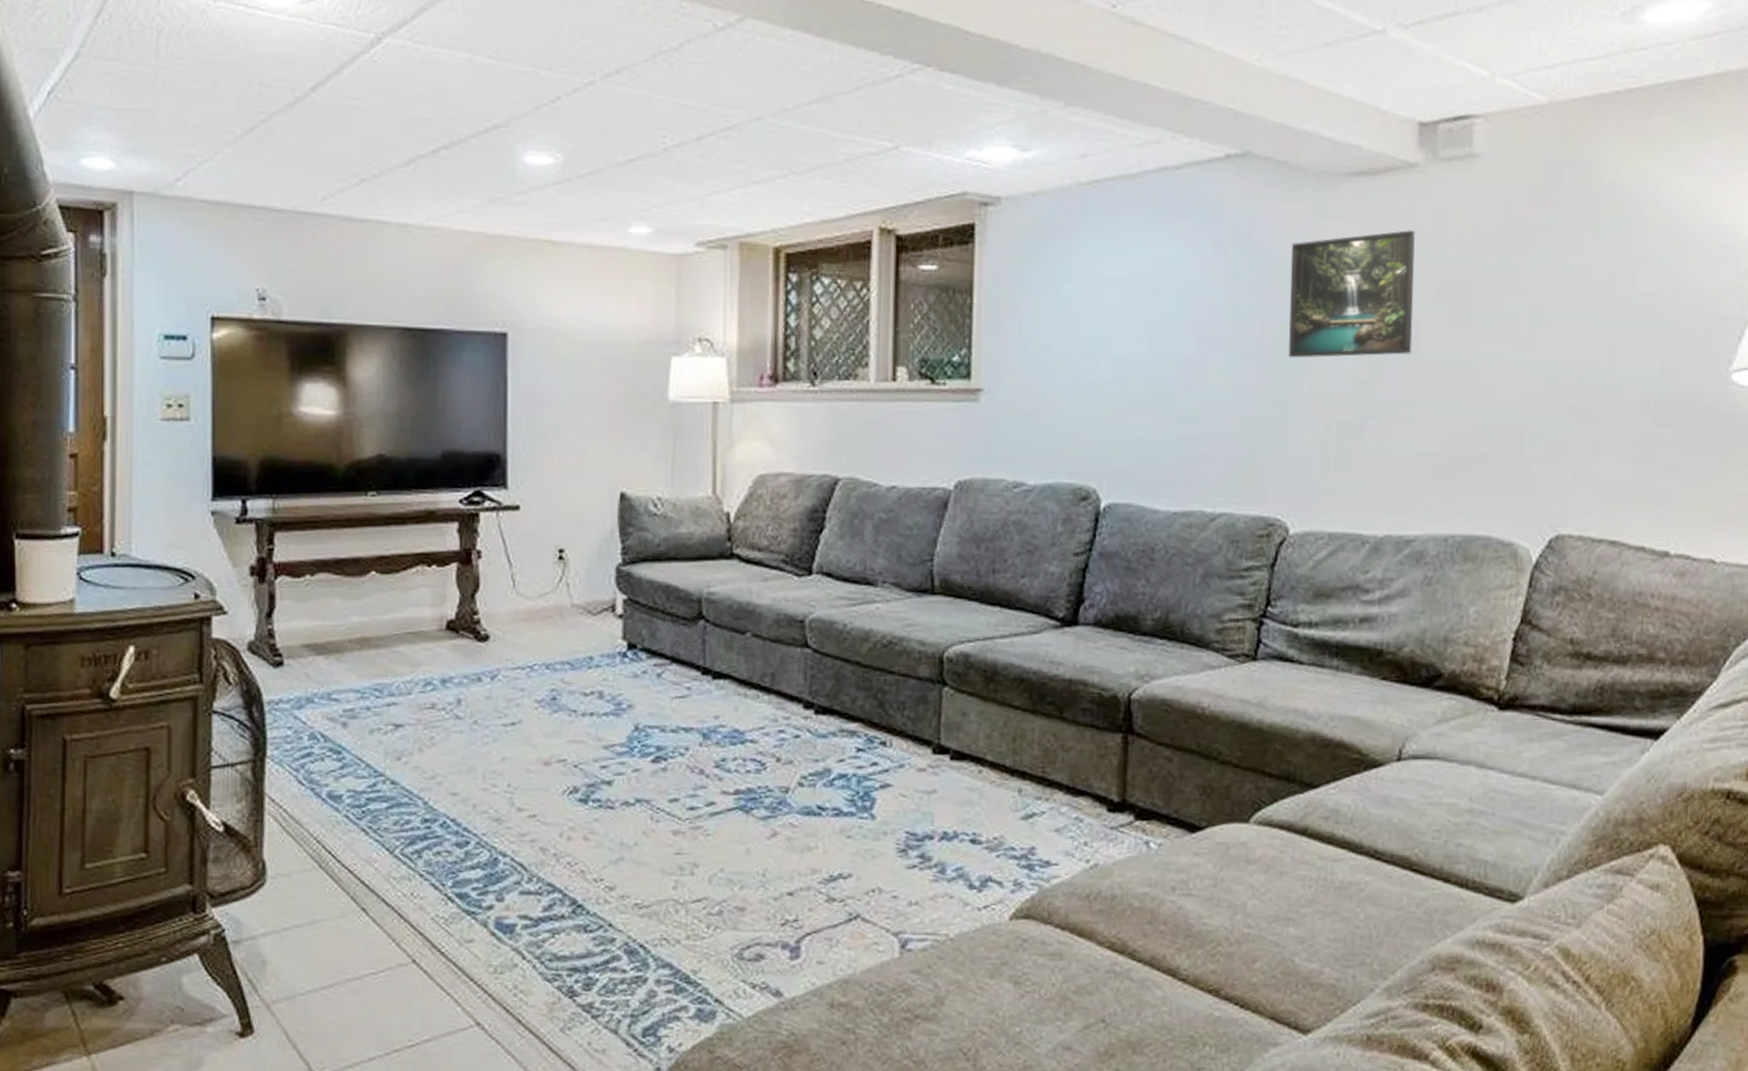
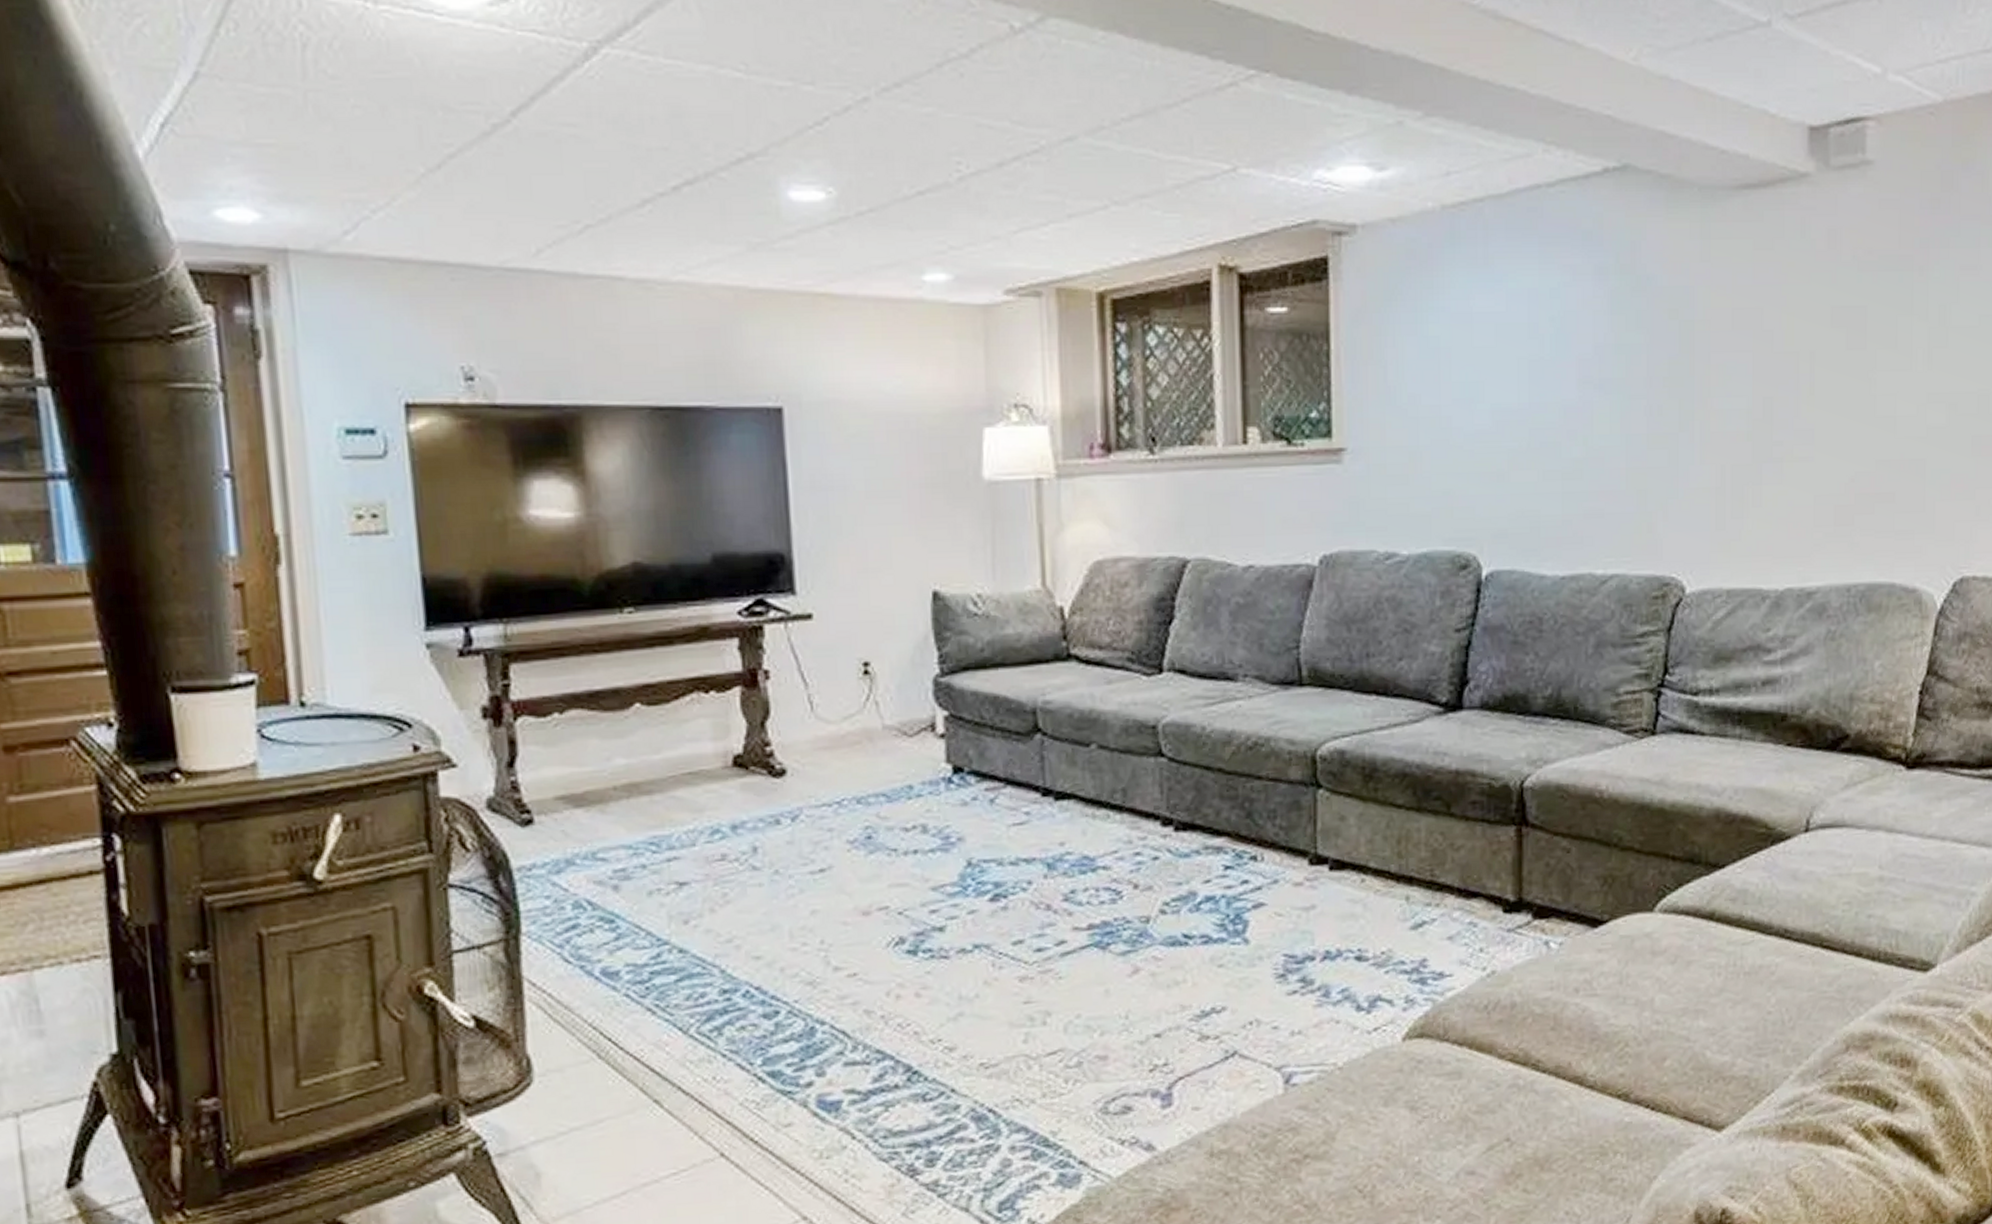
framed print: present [1289,230,1416,358] -> none [1677,249,1809,397]

